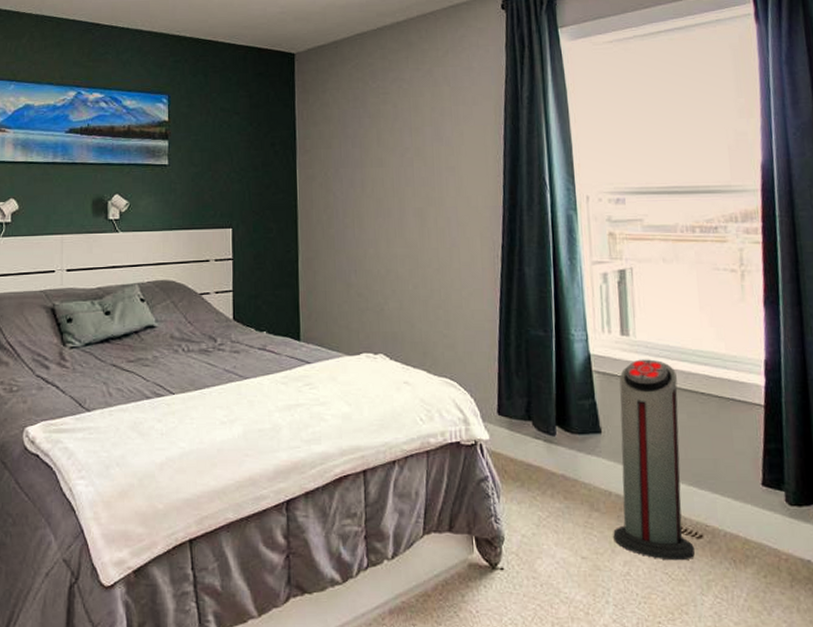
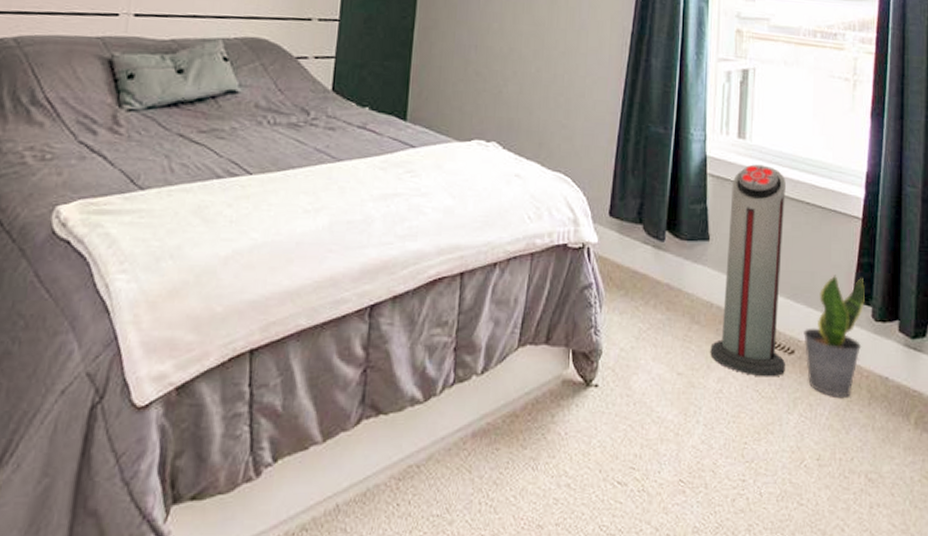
potted plant: none [711,461,777,580] -> present [804,274,865,397]

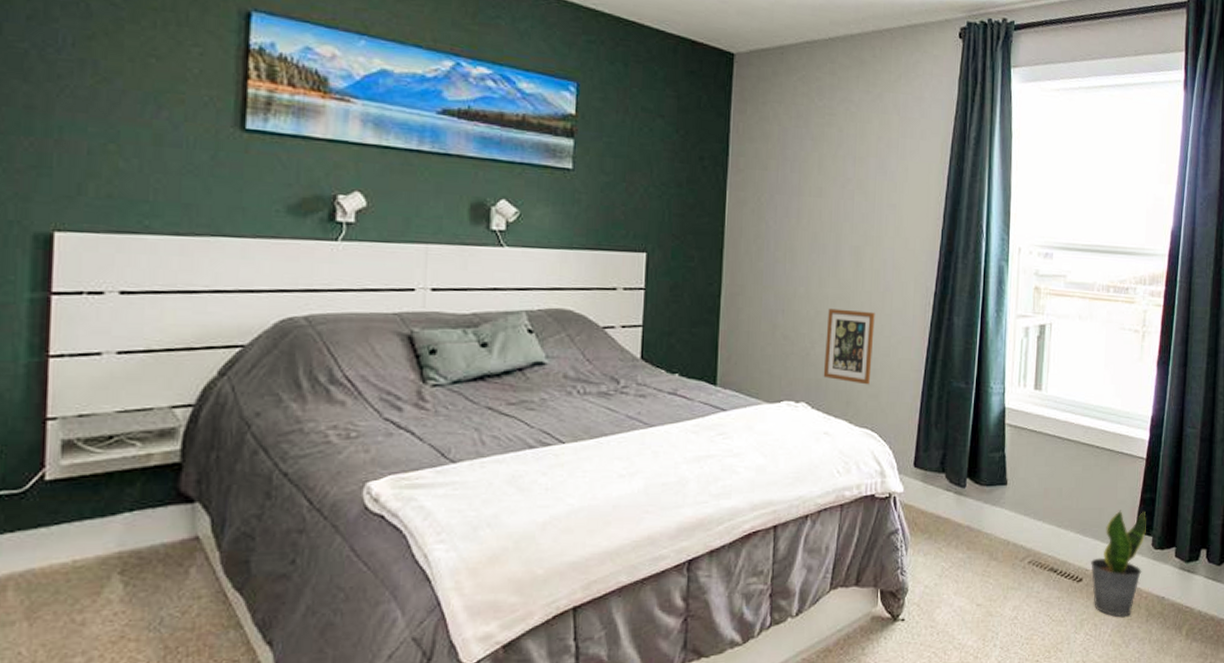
picture frame: none [515,45,570,126] -> present [823,308,875,385]
air purifier: present [710,164,786,377] -> none [1007,413,1078,604]

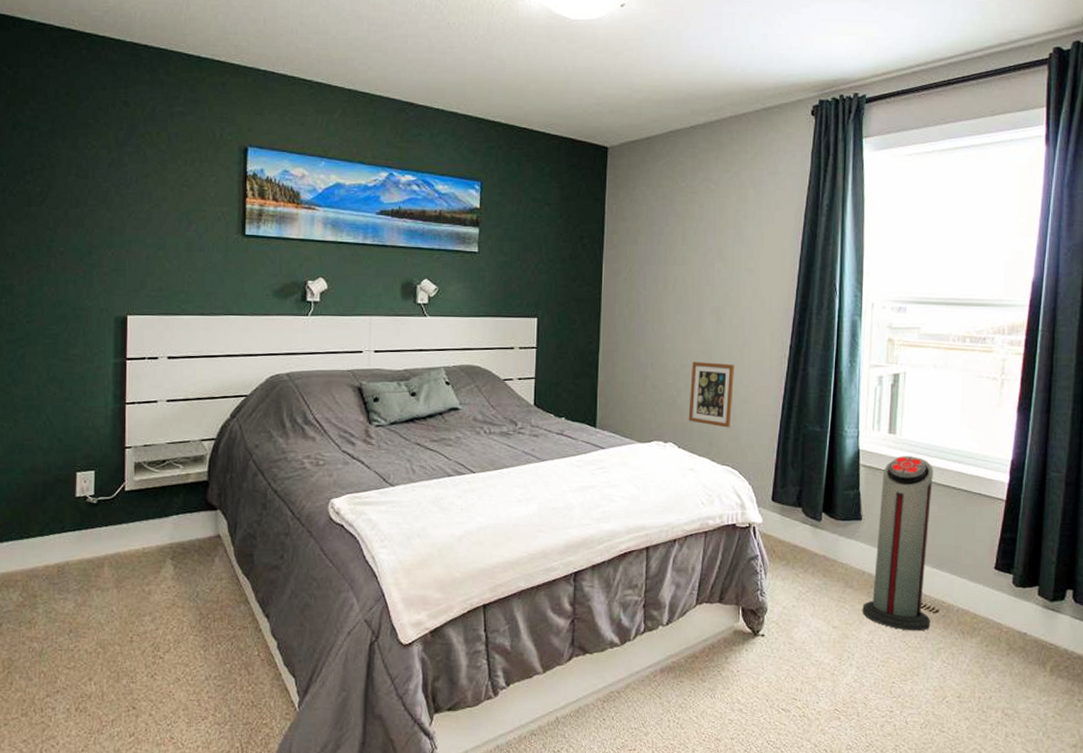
air purifier: none [1007,413,1078,604] -> present [862,456,933,631]
potted plant: present [1091,510,1146,617] -> none [948,548,1006,648]

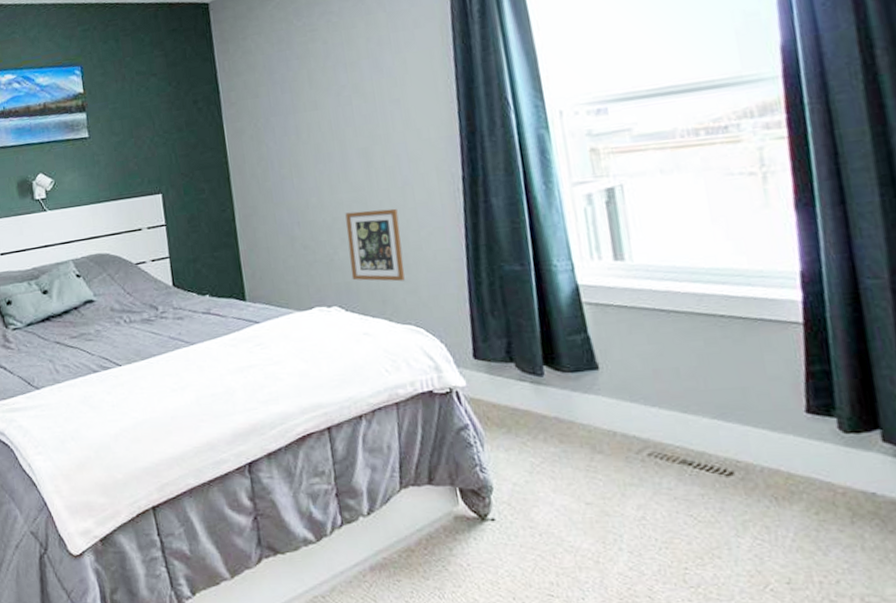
air purifier: present [862,456,933,631] -> none [616,283,725,502]

